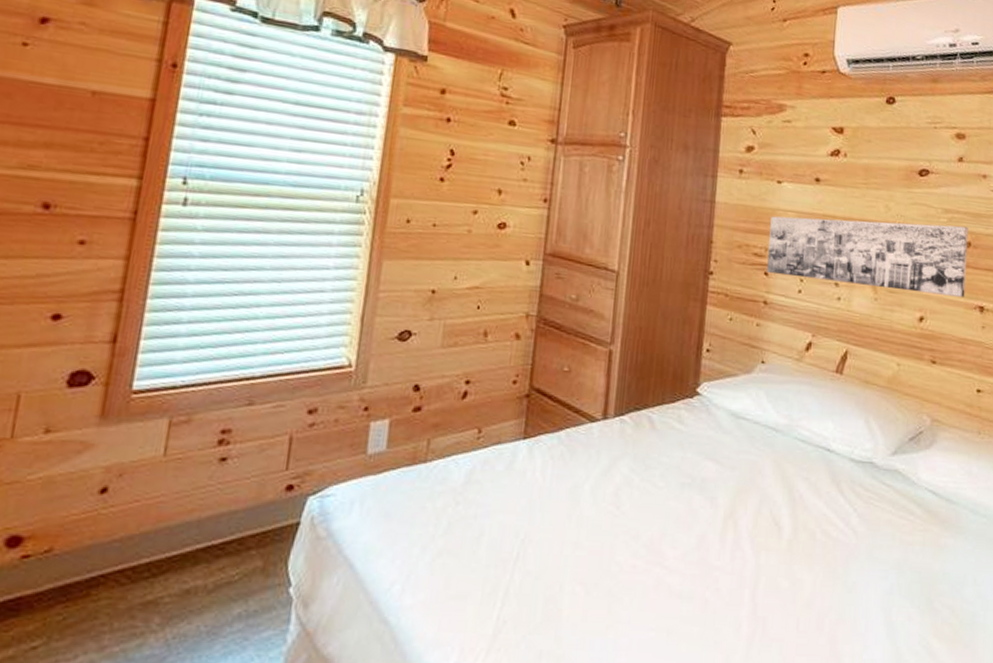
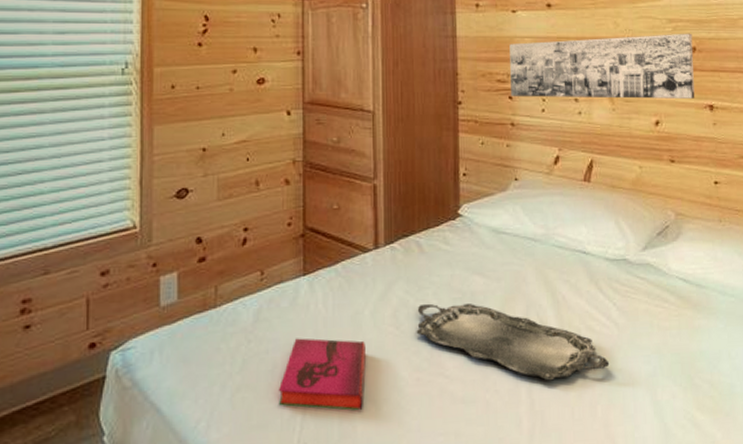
hardback book: none [482,506,582,592] -> present [278,338,366,410]
serving tray: none [637,484,844,586] -> present [416,303,610,381]

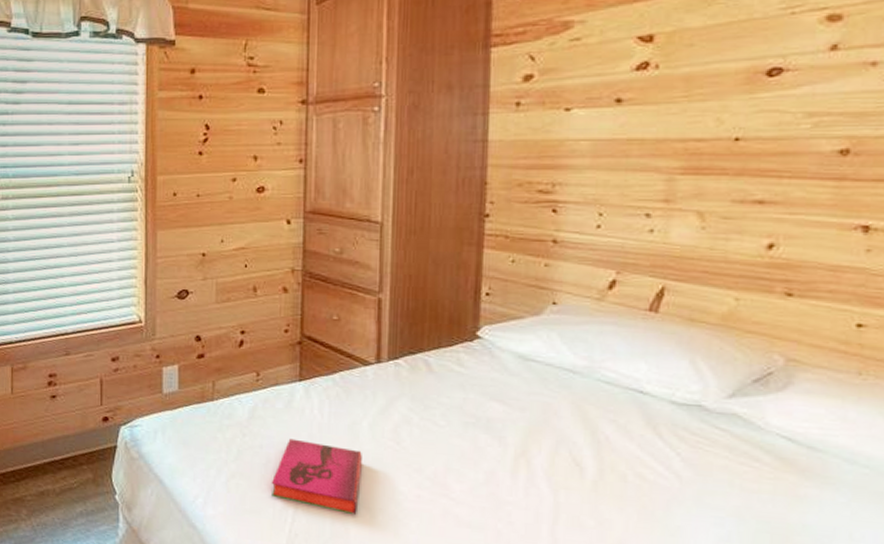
serving tray: present [416,303,610,381] -> none [419,423,664,524]
wall art: present [509,33,695,99] -> none [556,130,846,217]

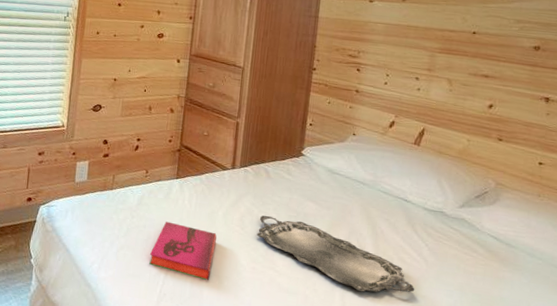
serving tray: none [419,423,664,524] -> present [256,215,415,293]

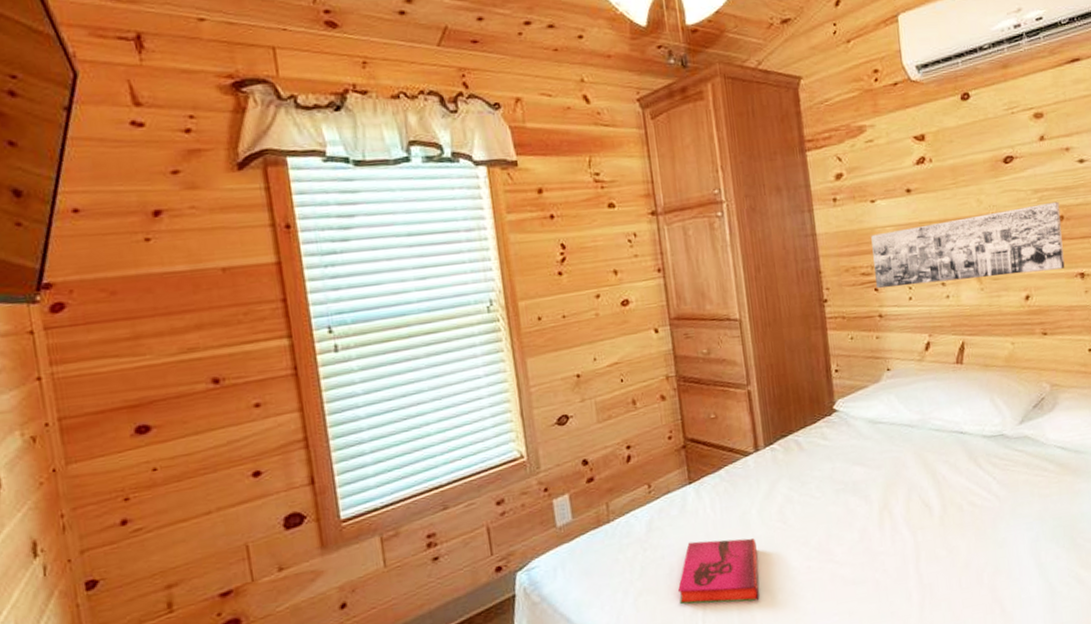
serving tray: present [256,215,415,293] -> none [802,492,993,556]
wall art: none [359,27,539,90] -> present [871,201,1065,288]

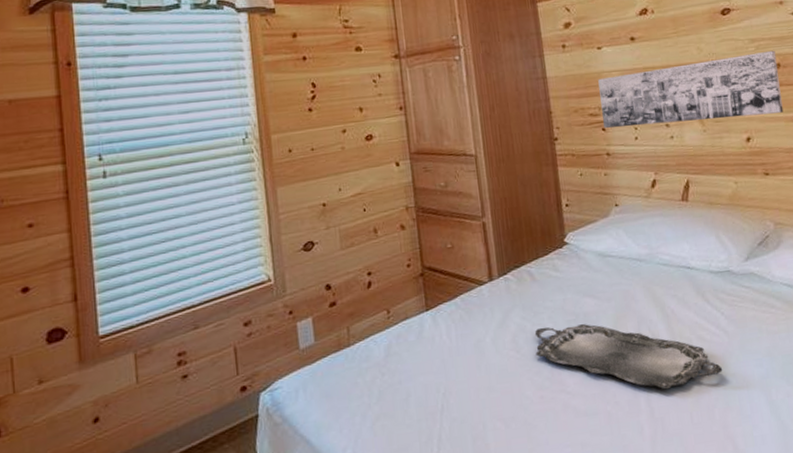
hardback book: present [677,538,760,605] -> none [413,366,493,431]
serving tray: none [802,492,993,556] -> present [534,324,723,390]

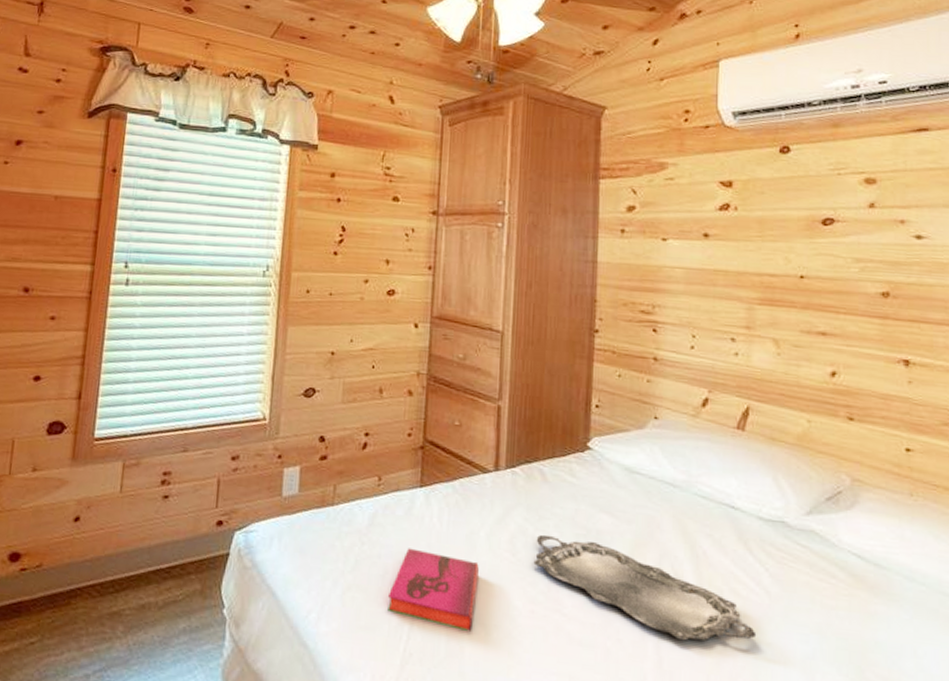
hardback book: none [413,366,493,431] -> present [387,548,479,631]
wall art: present [598,50,784,128] -> none [656,273,886,351]

